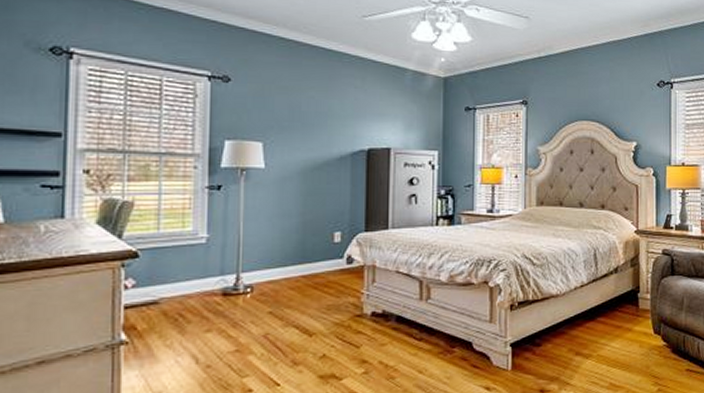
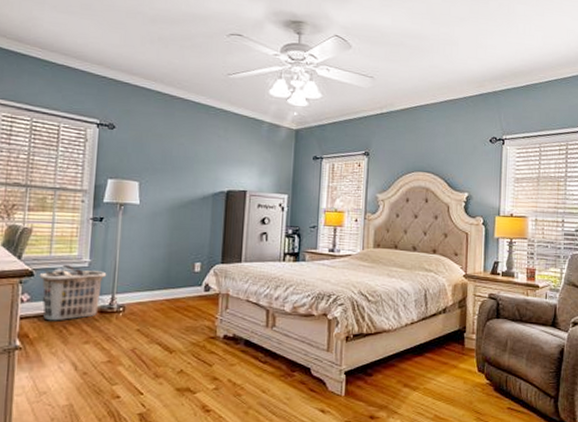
clothes hamper: none [145,242,229,309] -> present [39,264,107,321]

